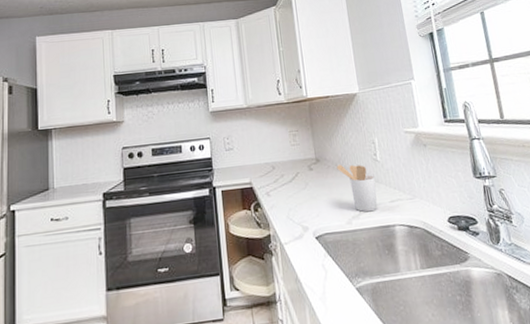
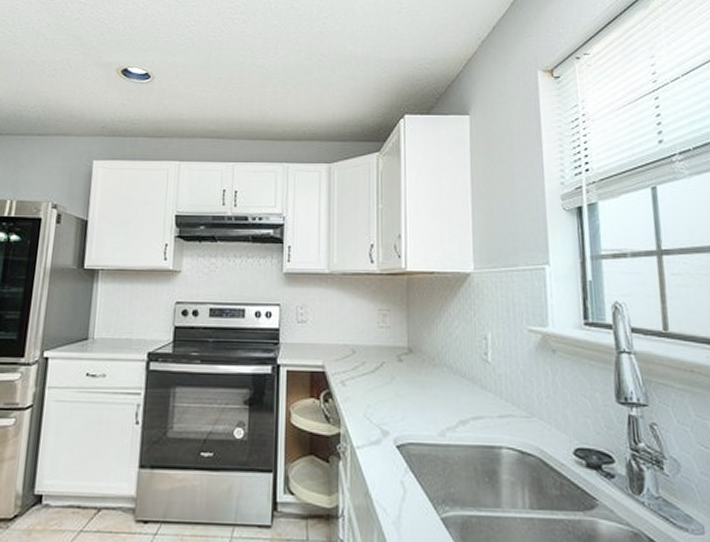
utensil holder: present [336,164,378,213] -> none [434,360,482,425]

